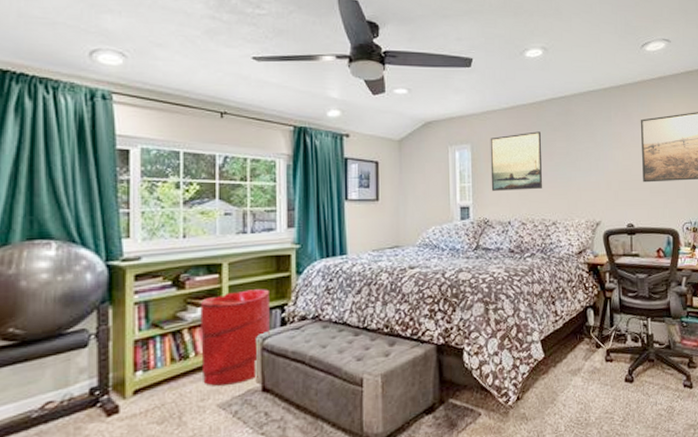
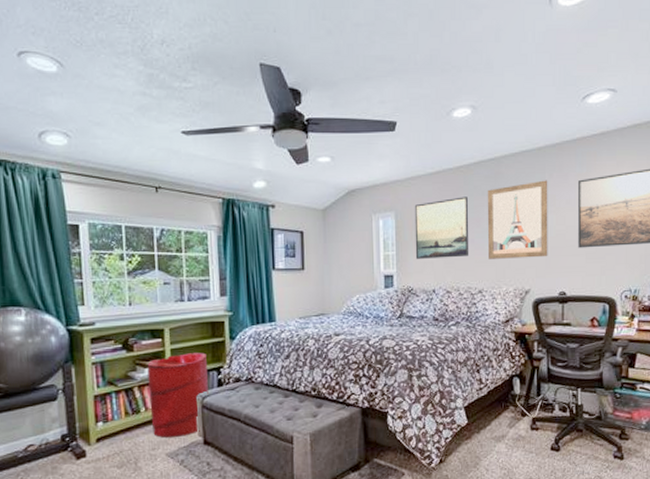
wall art: none [558,118,616,192] -> present [487,180,548,259]

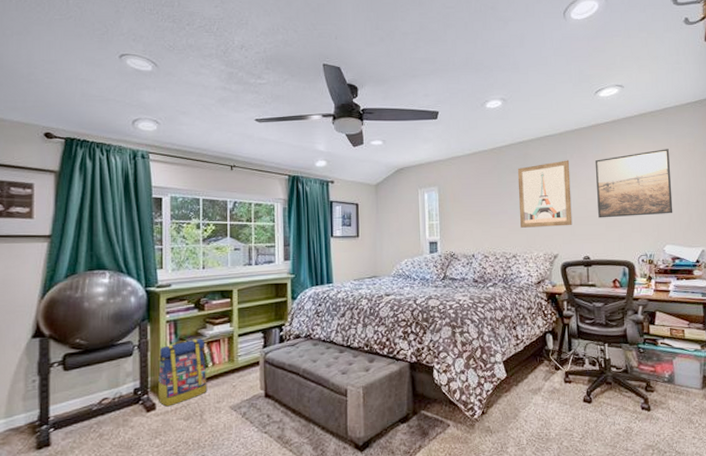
backpack: none [85,381,140,454] -> present [157,337,206,407]
laundry hamper: present [147,352,208,439] -> none [216,311,271,392]
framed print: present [414,196,469,259] -> none [455,174,504,228]

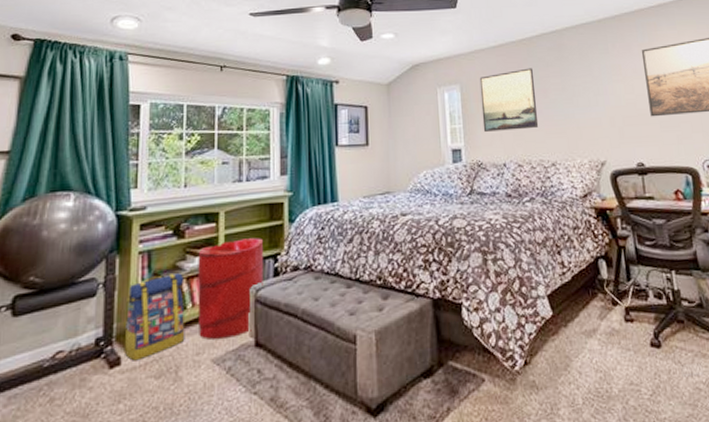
laundry hamper: none [216,311,271,392] -> present [197,238,264,341]
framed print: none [455,174,504,228] -> present [479,68,539,132]
wall art: present [517,160,573,228] -> none [551,50,621,130]

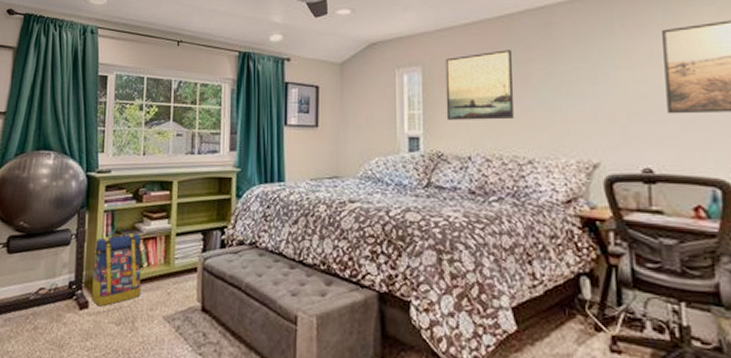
laundry hamper: present [197,238,264,341] -> none [152,209,212,300]

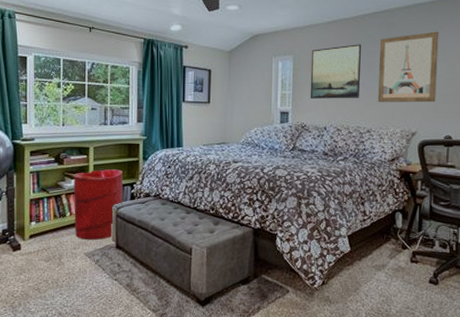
backpack: present [91,232,142,307] -> none [22,189,64,248]
laundry hamper: none [152,209,212,300] -> present [74,169,124,241]
wall art: none [536,30,624,124] -> present [378,31,439,103]

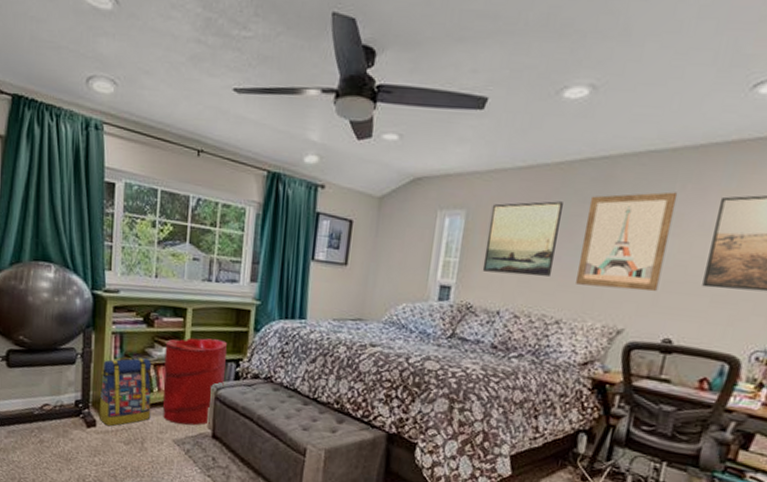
backpack: none [22,189,64,248] -> present [98,357,152,427]

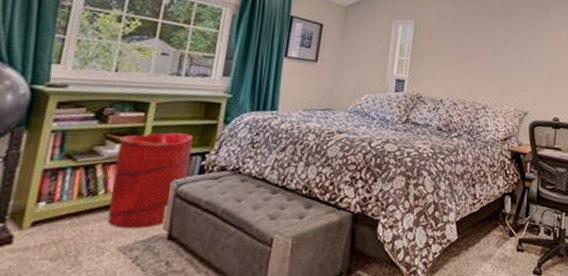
backpack: present [98,357,152,427] -> none [17,156,100,241]
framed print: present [482,201,563,277] -> none [428,17,482,73]
wall art: present [576,191,678,292] -> none [495,15,552,84]

